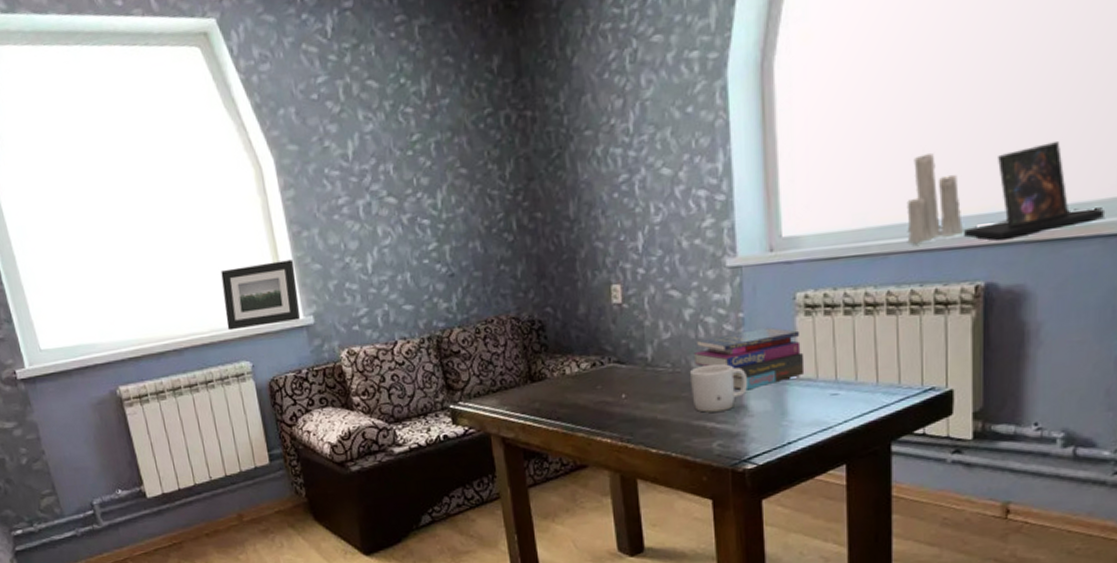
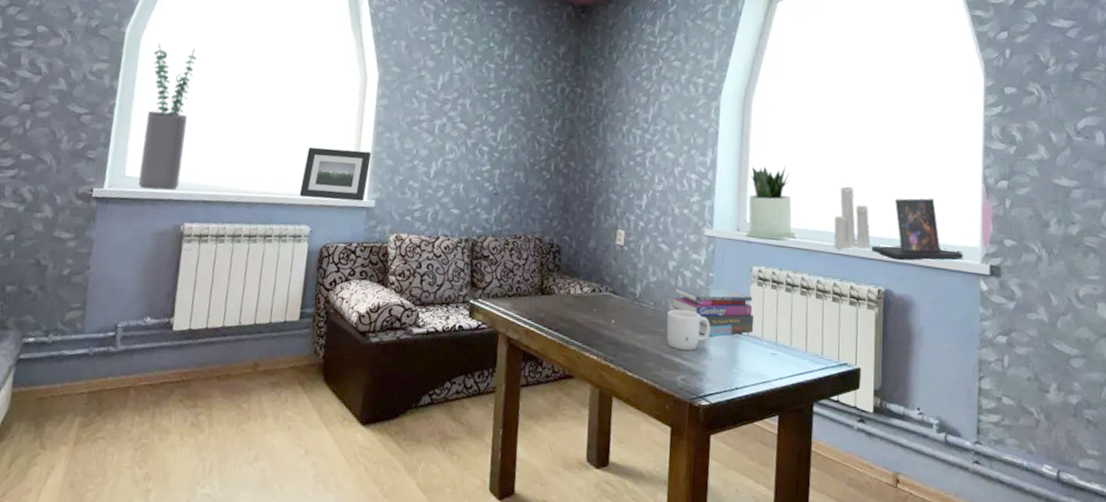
vase: none [16,184,98,360] -> present [138,43,197,191]
planter: none [780,147,854,257] -> present [745,166,796,241]

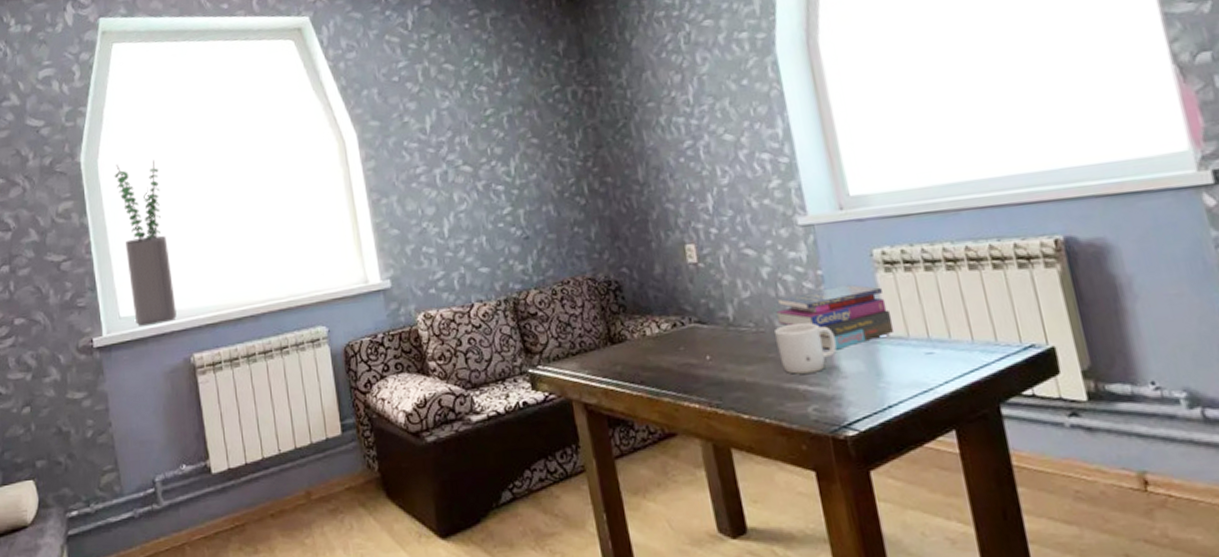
picture frame: present [299,147,372,202] -> none [301,225,377,296]
planter: present [745,166,796,241] -> none [839,112,922,215]
candle: present [833,179,871,249] -> none [966,108,1030,201]
photo frame: present [872,198,963,260] -> none [1031,103,1169,196]

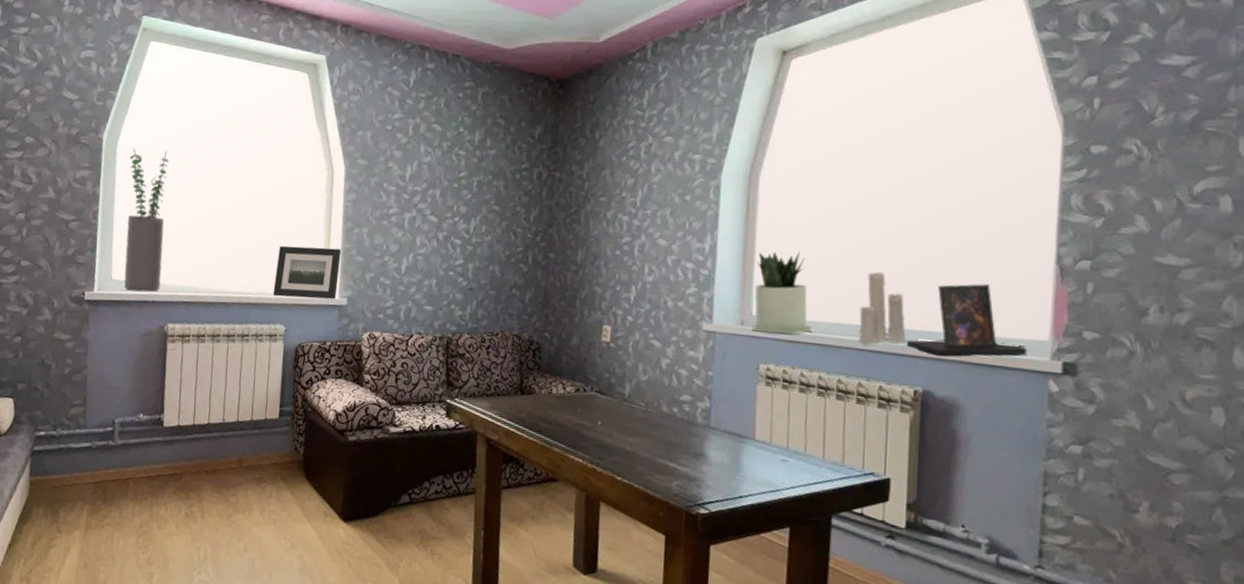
picture frame: none [301,225,377,296] -> present [272,245,342,300]
mug: present [773,322,837,374] -> none [659,410,710,455]
books: present [775,284,895,350] -> none [665,387,762,441]
planter: none [839,112,922,215] -> present [750,250,813,336]
candle: none [966,108,1030,201] -> present [858,264,906,345]
photo frame: none [1031,103,1169,196] -> present [907,284,1027,357]

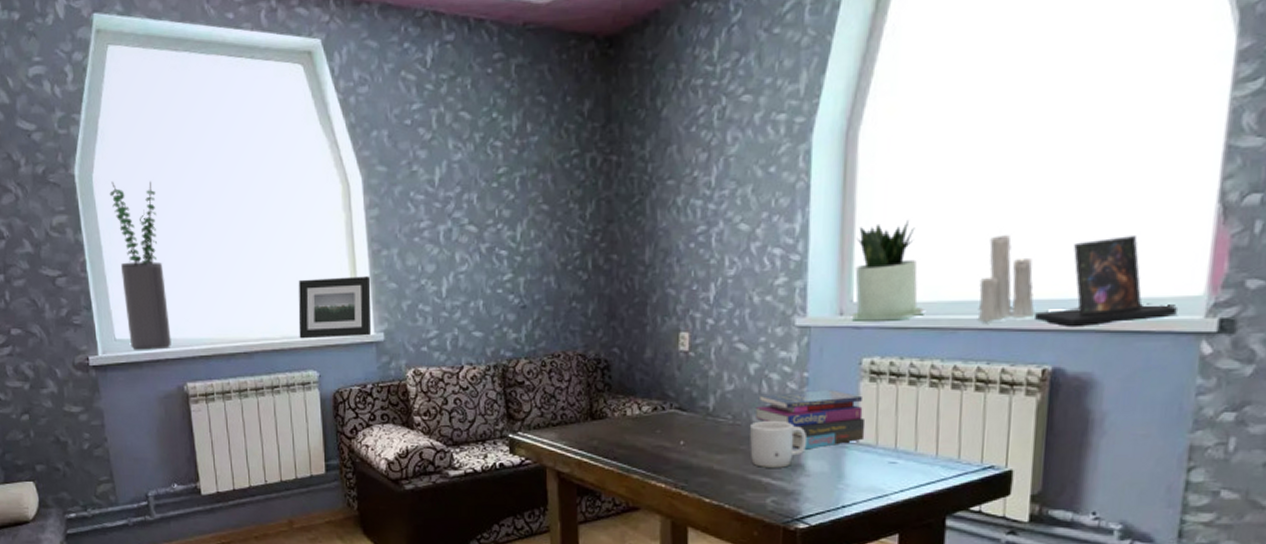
mug: none [659,410,710,455] -> present [749,421,808,468]
books: none [665,387,762,441] -> present [755,389,866,450]

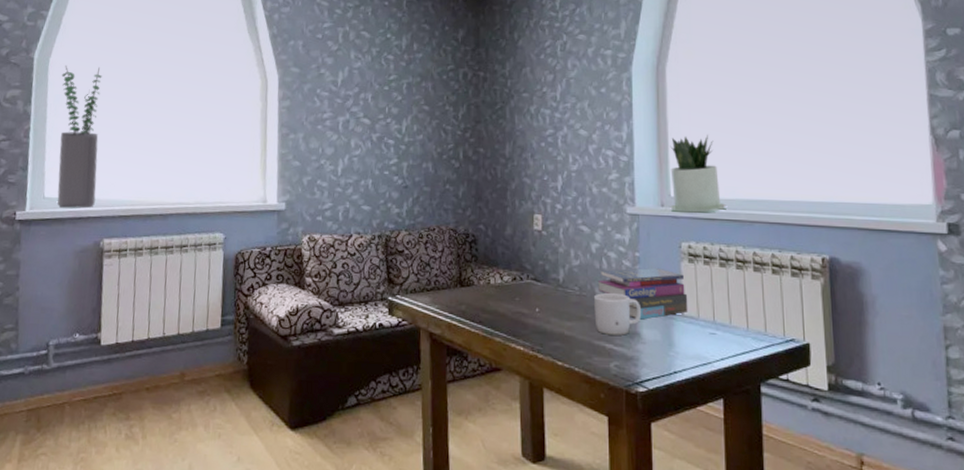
picture frame: present [298,276,372,339] -> none [210,154,278,205]
candle: present [977,225,1034,322] -> none [766,142,810,217]
photo frame: present [1035,236,1177,328] -> none [811,156,915,225]

